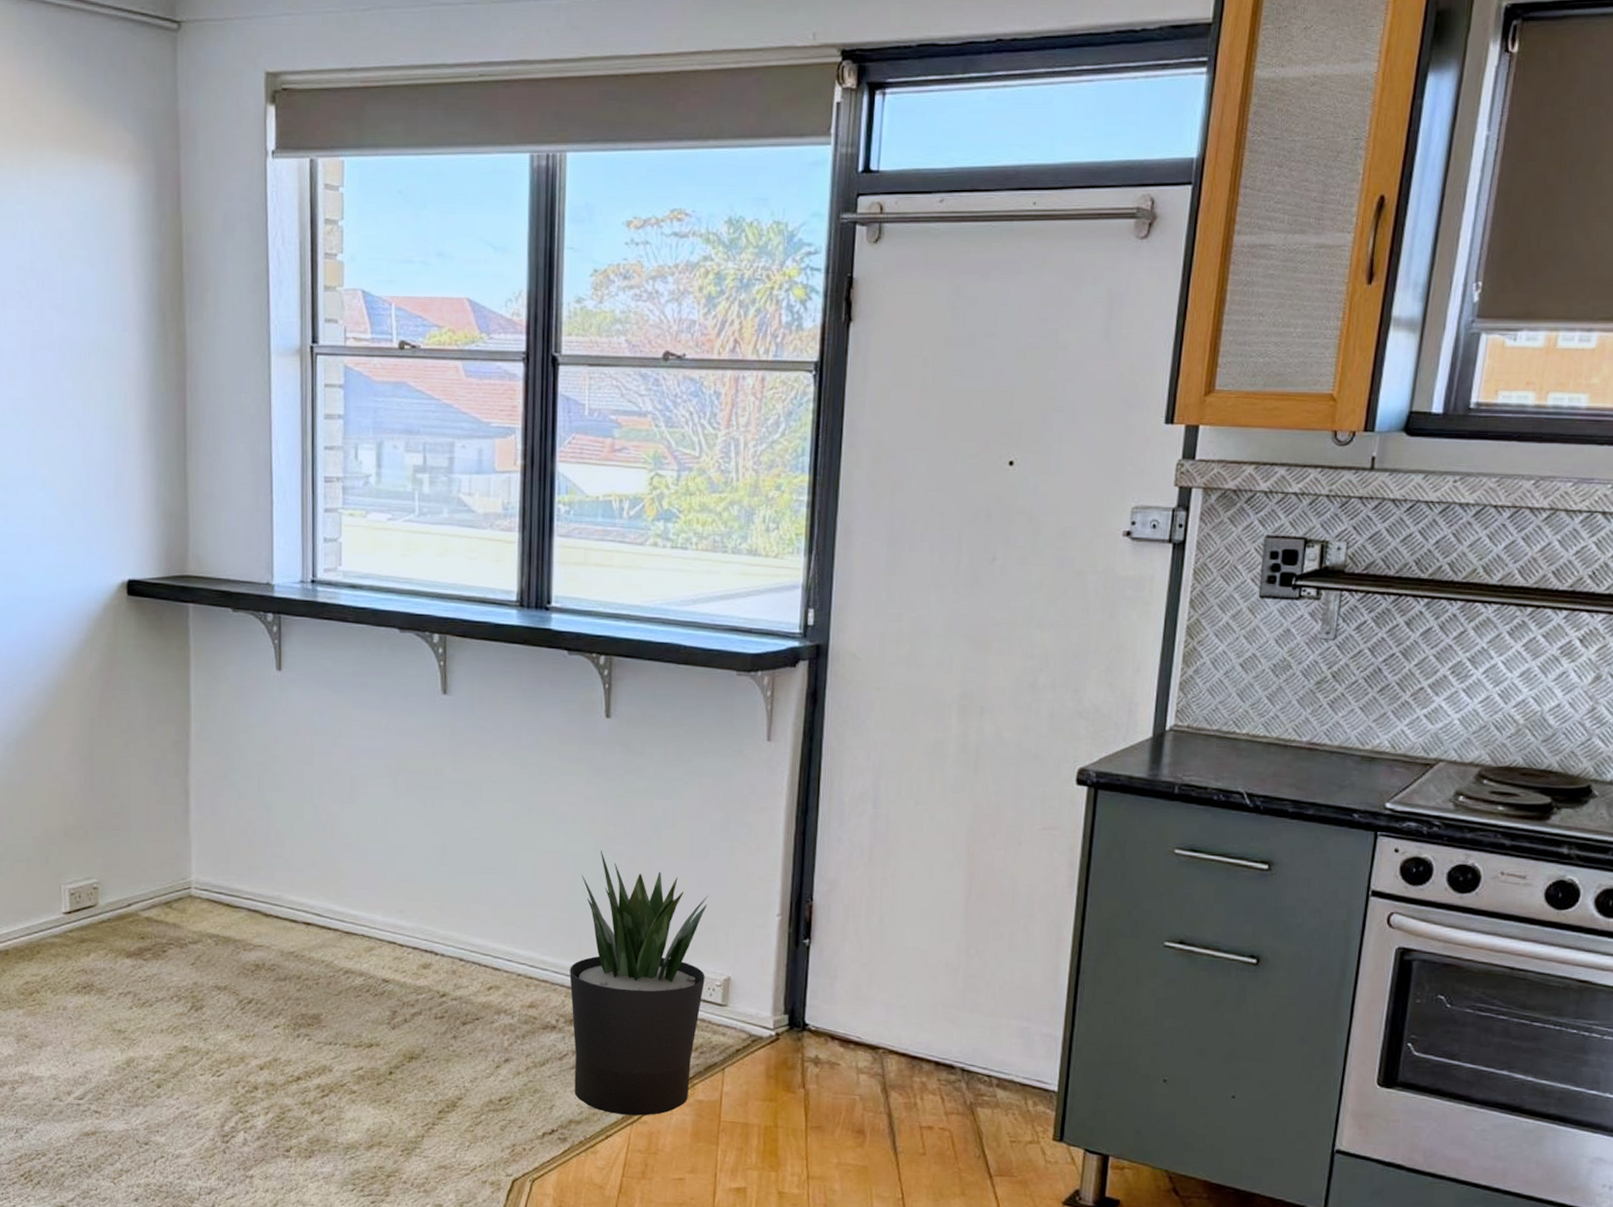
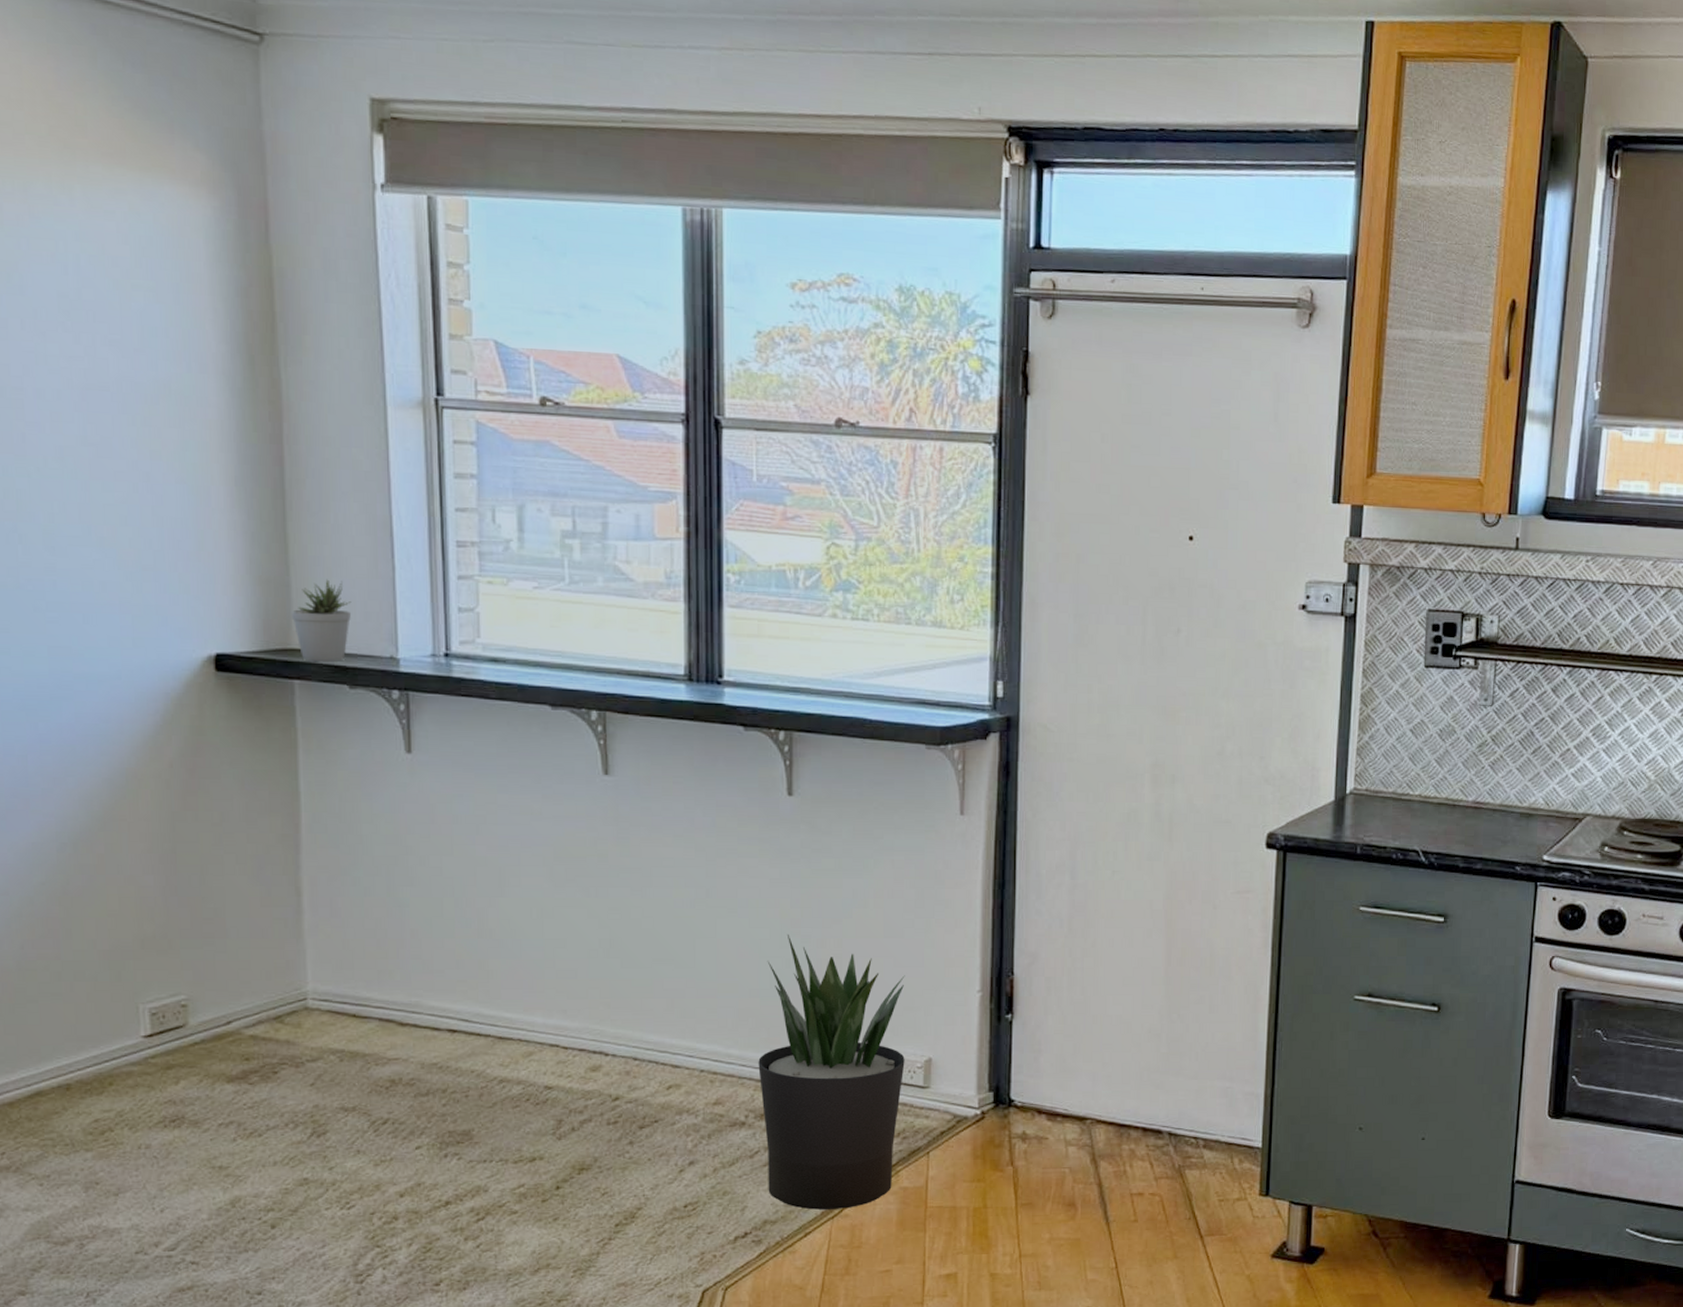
potted plant: none [188,513,237,588] -> present [291,579,352,662]

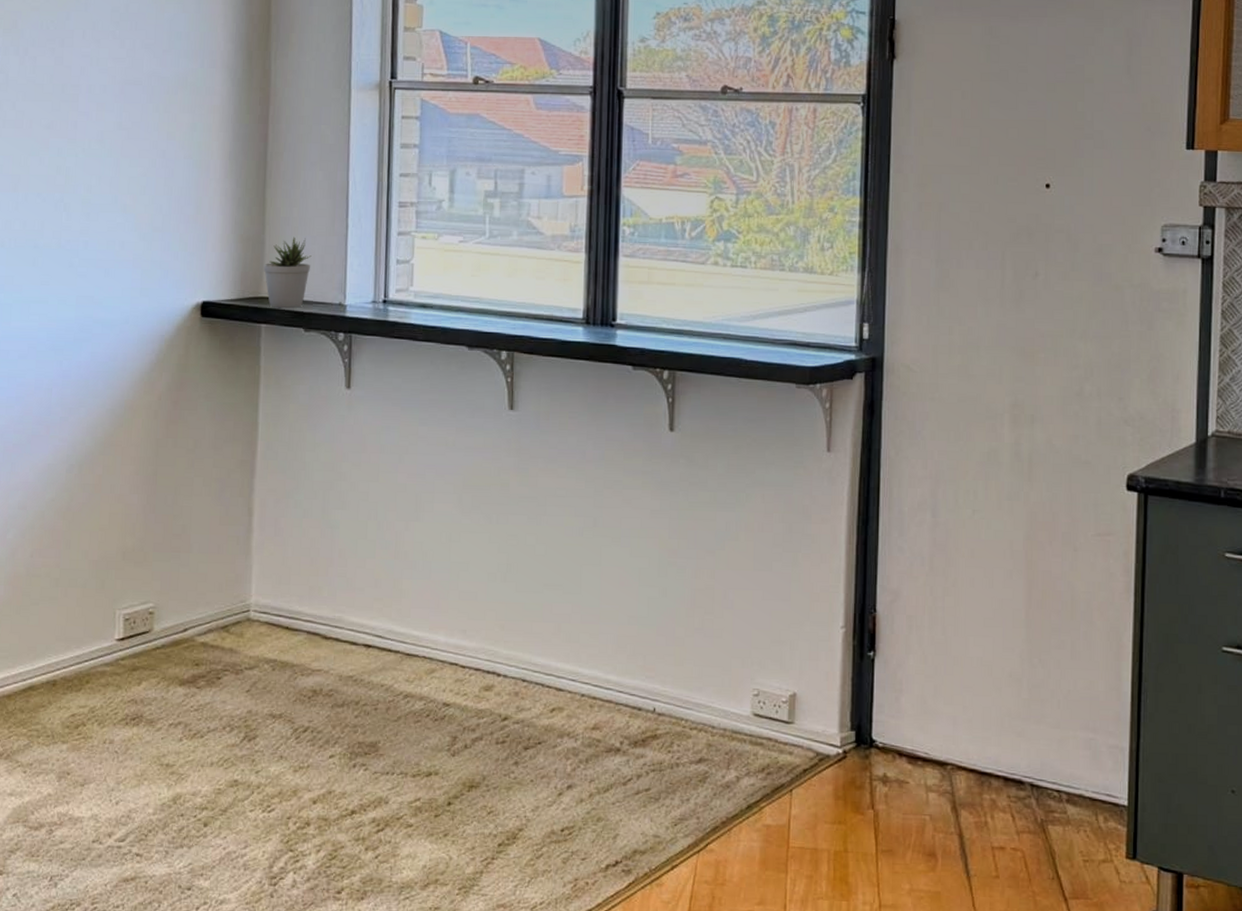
planter: present [758,935,905,1210] -> none [634,565,773,843]

